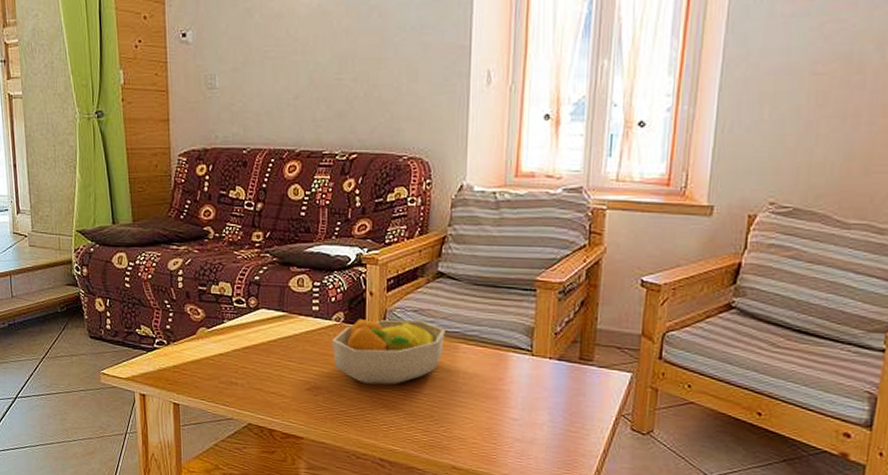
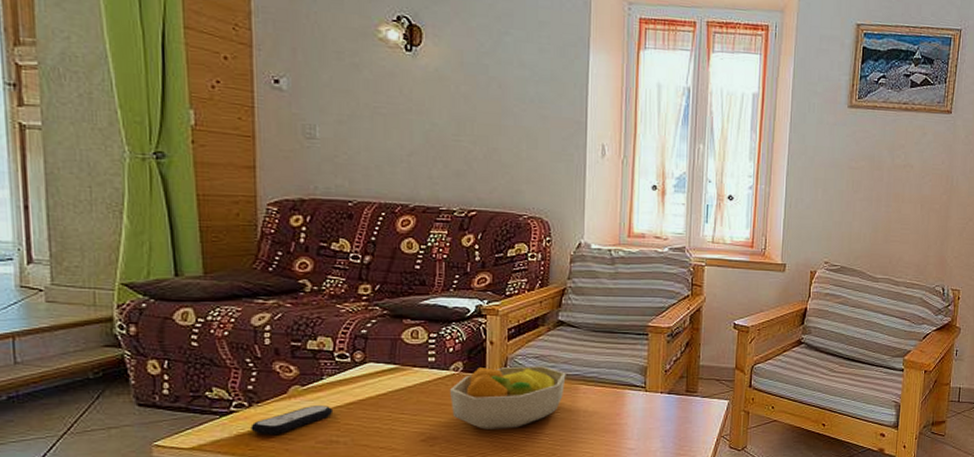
remote control: none [169,347,233,373] -> present [251,406,334,436]

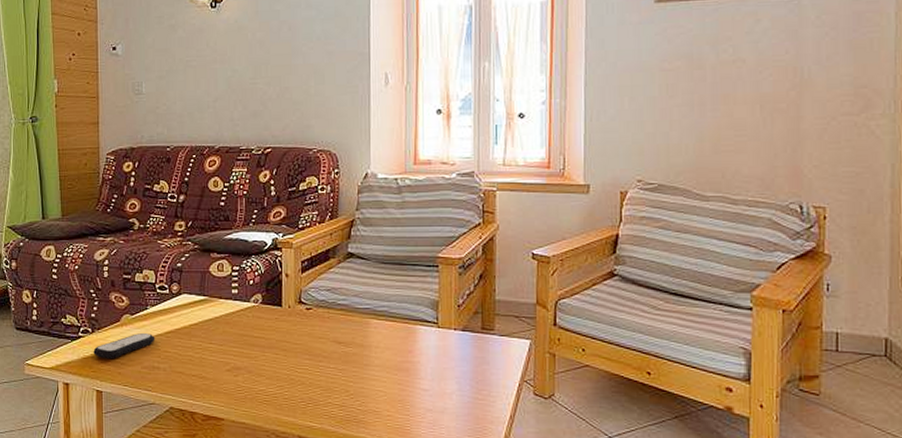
fruit bowl: present [449,366,566,430] -> none [250,299,357,363]

